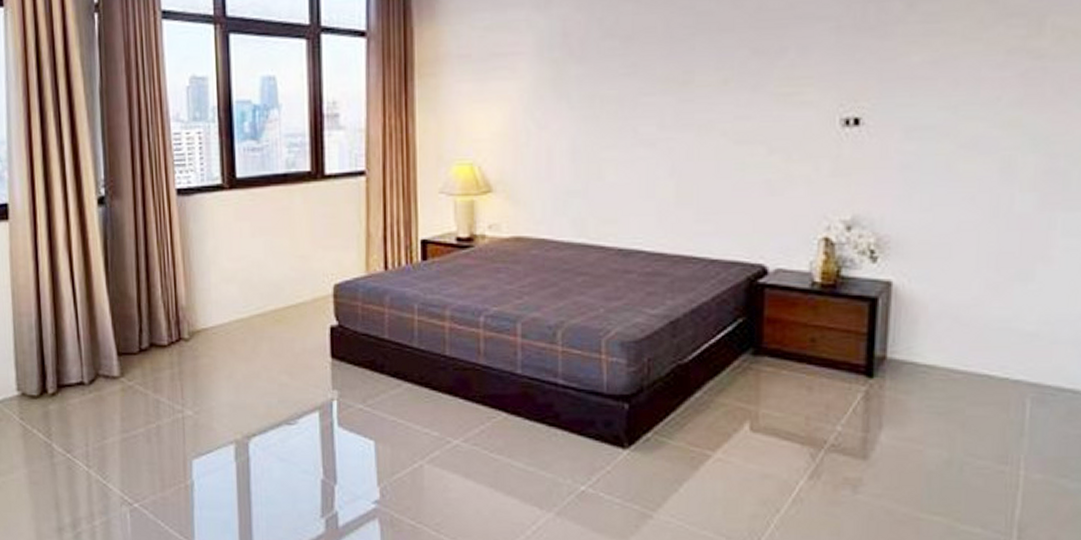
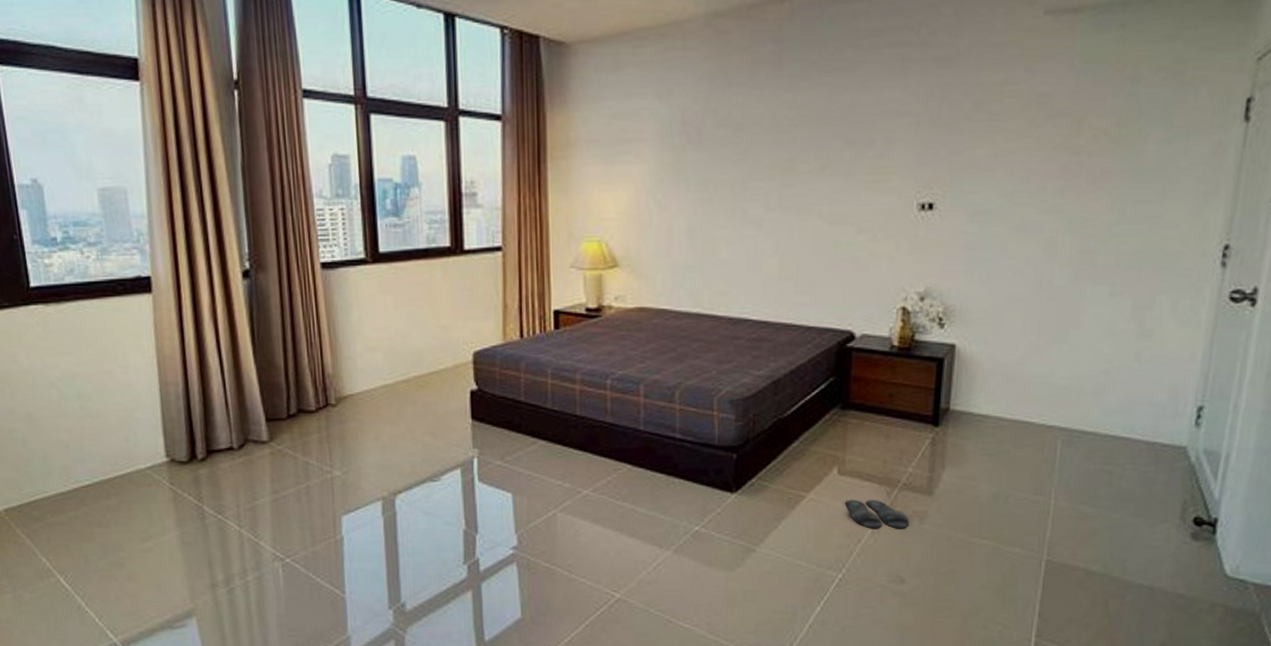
slippers: none [760,461,840,499] -> present [845,499,910,529]

